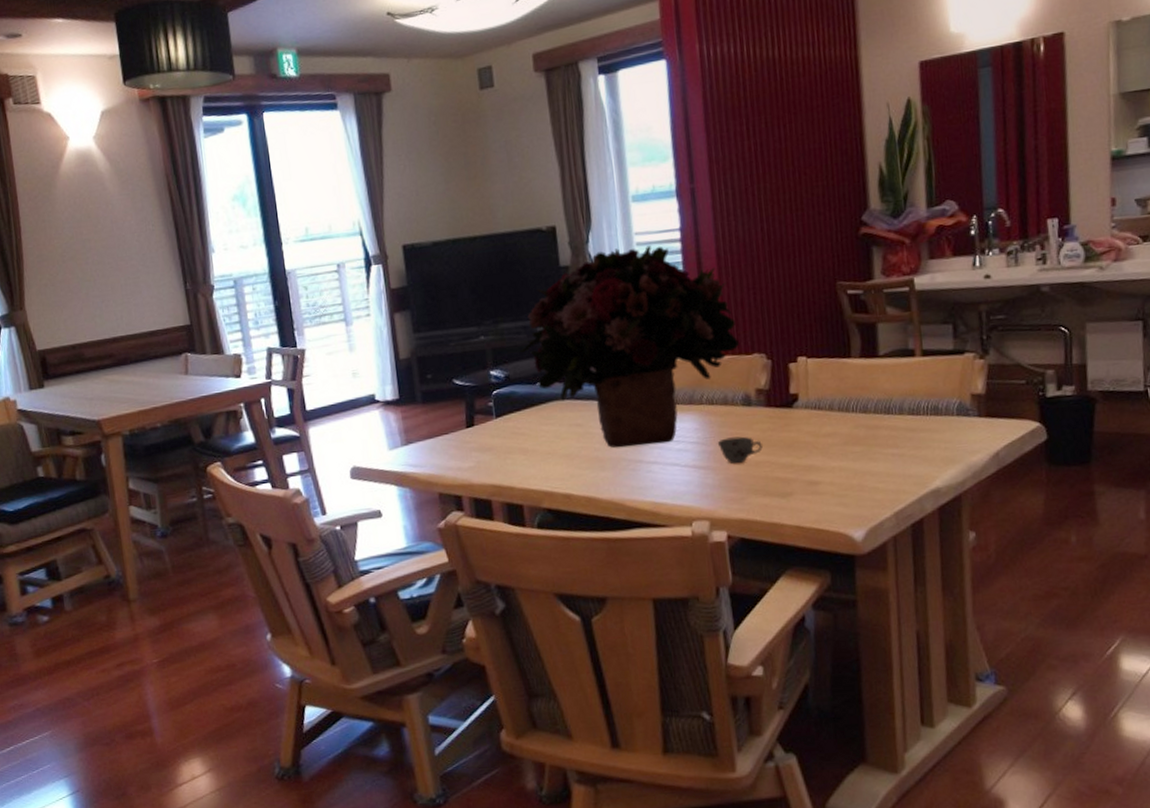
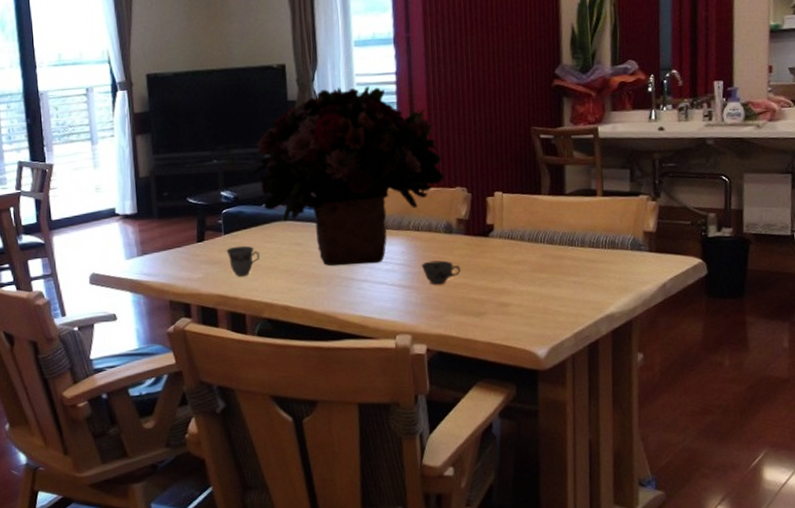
teacup: none [499,429,536,464] -> present [226,245,260,277]

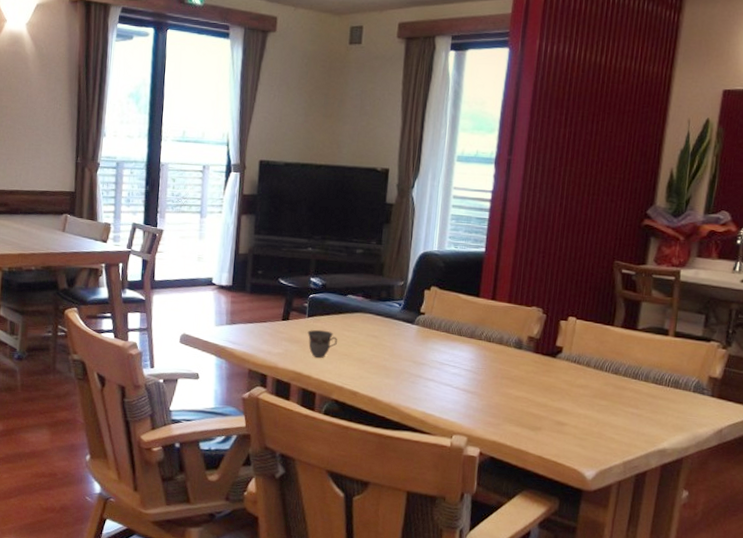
bouquet: present [248,86,444,266] -> none [338,197,523,366]
teacup: present [421,260,461,285] -> none [487,371,524,395]

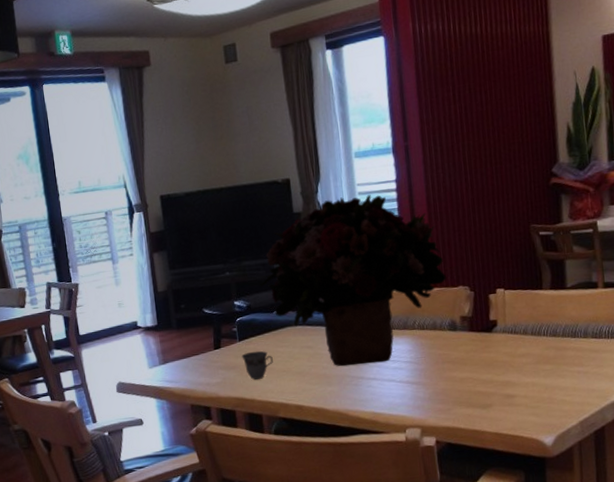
bouquet: none [338,197,523,366] -> present [259,195,446,366]

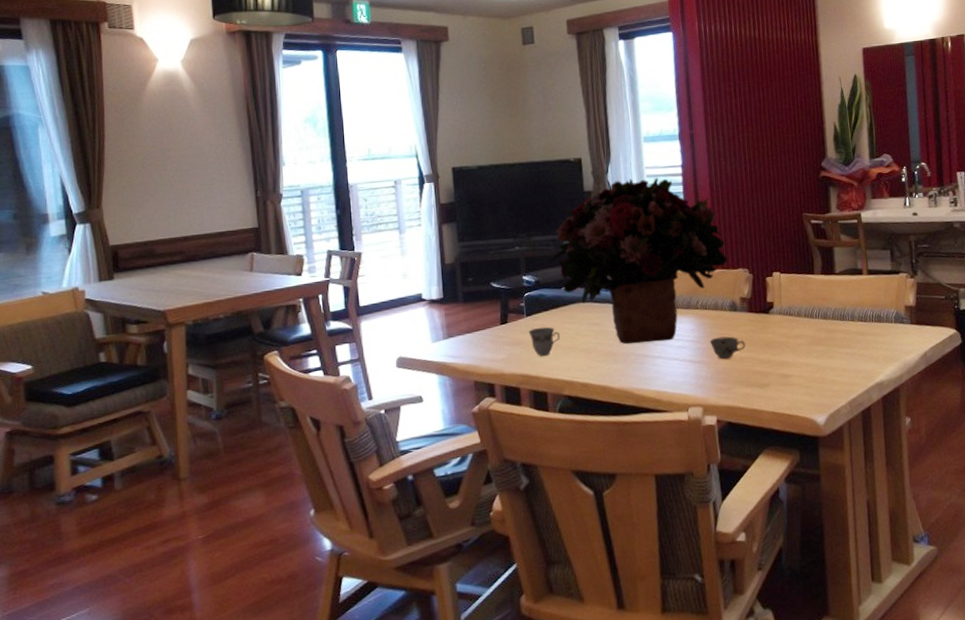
teacup: none [427,356,466,380] -> present [709,336,746,359]

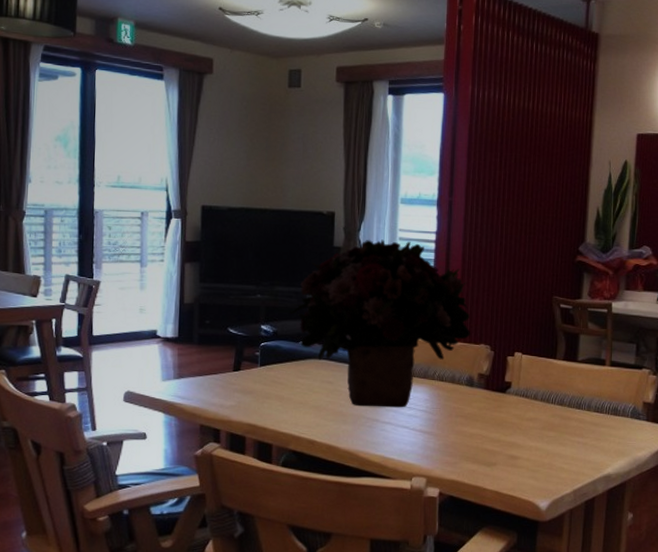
teacup: present [528,326,560,356] -> none [260,378,292,408]
teacup: present [709,336,746,359] -> none [441,410,478,434]

